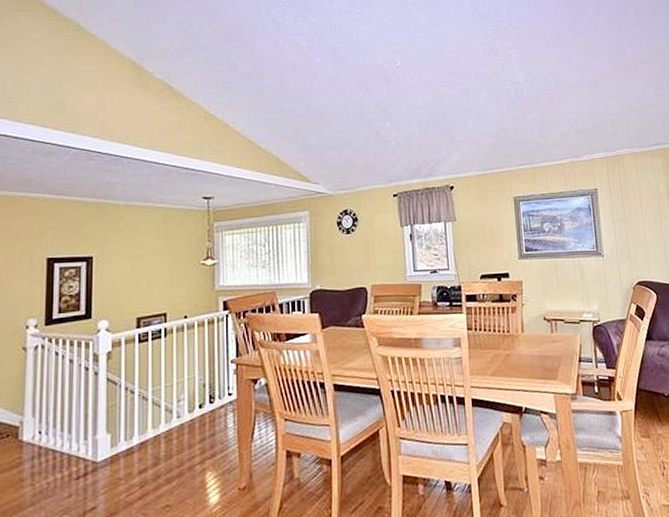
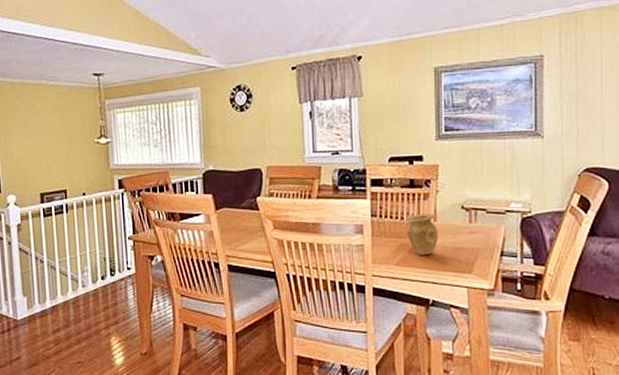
vase: none [496,325,527,365] -> present [404,214,439,255]

